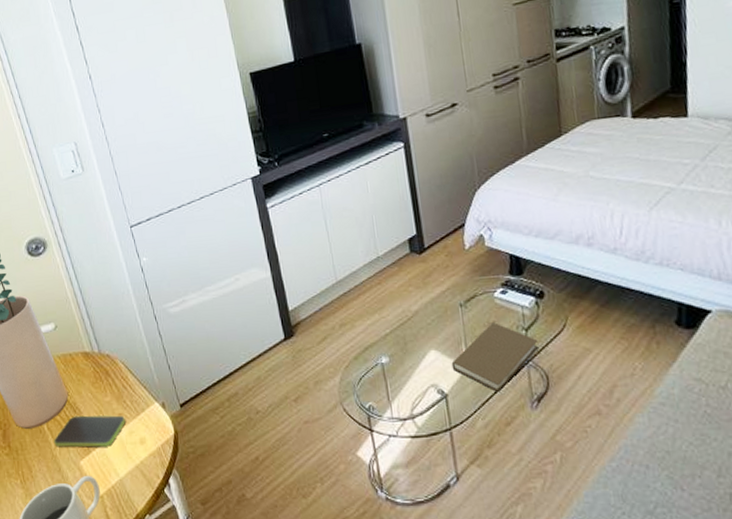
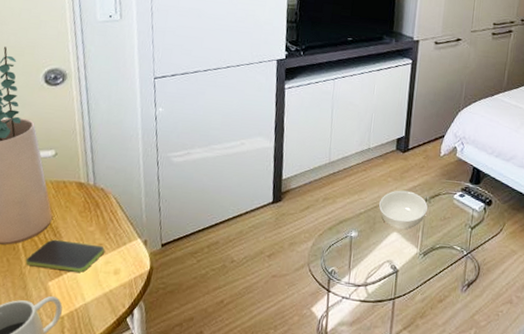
bowl: none [405,298,465,346] -> present [379,190,428,230]
book: present [451,322,538,392] -> none [407,218,478,275]

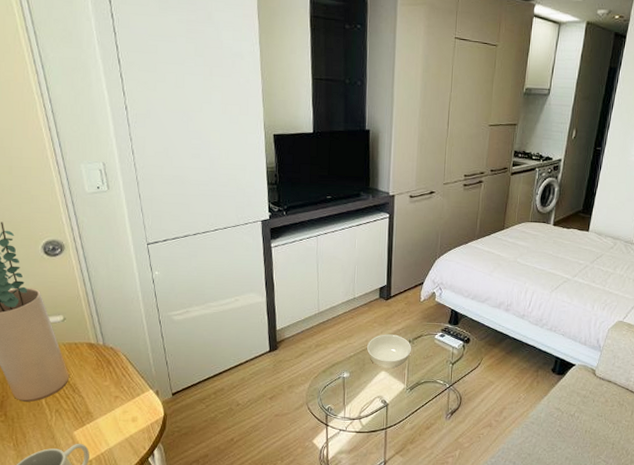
phone: present [25,239,105,272] -> none [50,394,121,422]

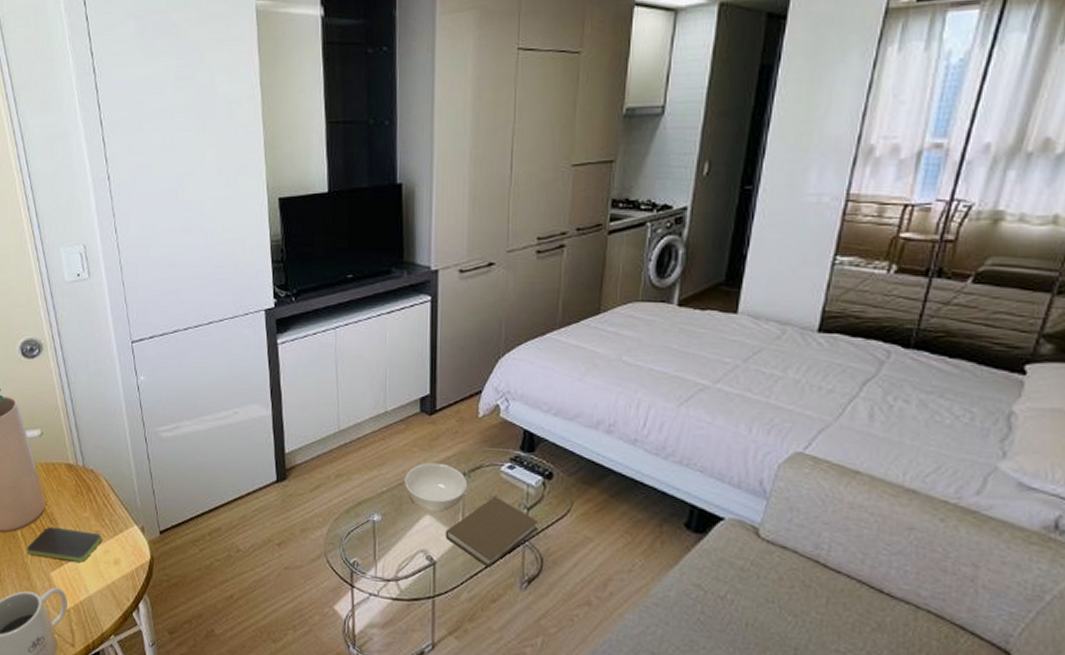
phone: none [50,394,121,422] -> present [26,526,102,562]
book: none [395,356,459,405] -> present [445,496,538,568]

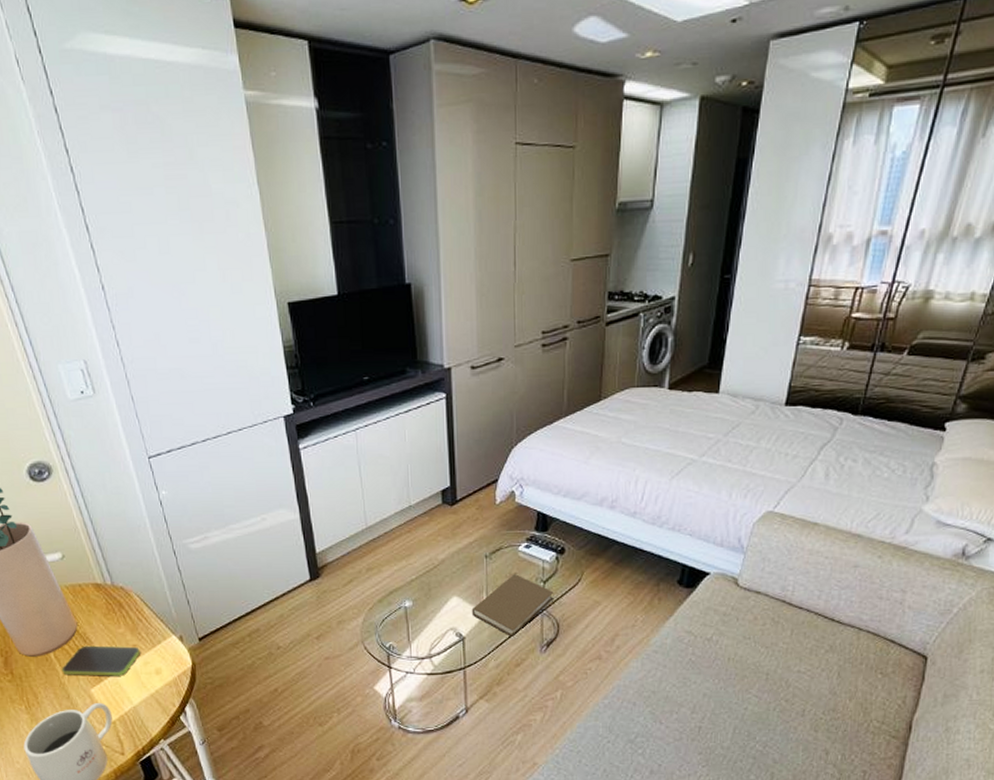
bowl: present [405,462,467,512] -> none [432,549,489,593]

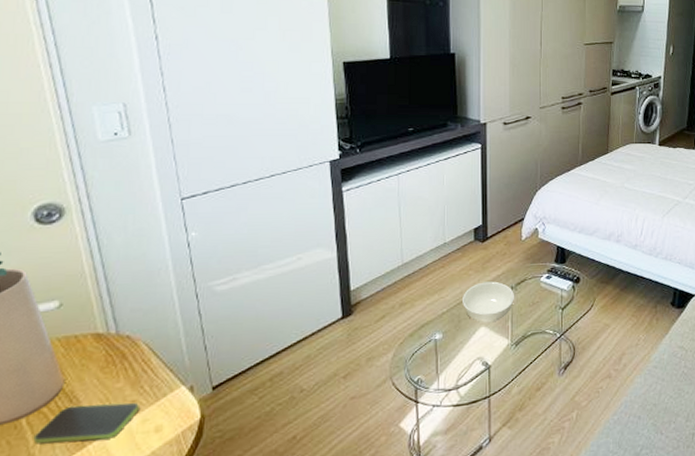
bowl: none [432,549,489,593] -> present [463,281,514,323]
book: present [471,574,553,637] -> none [497,303,570,362]

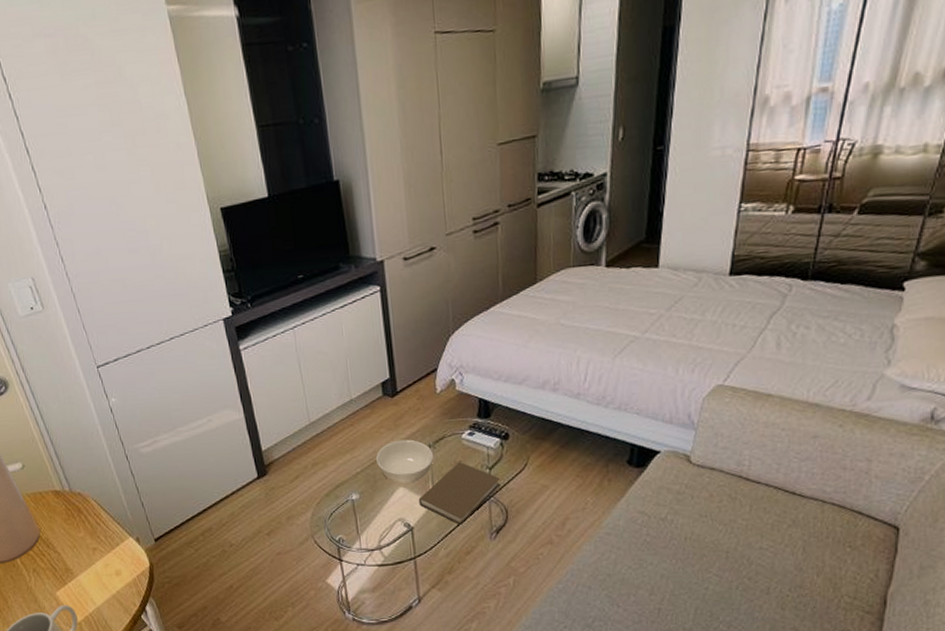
phone: present [33,402,139,444] -> none [28,549,100,580]
book: none [497,303,570,362] -> present [418,462,500,525]

